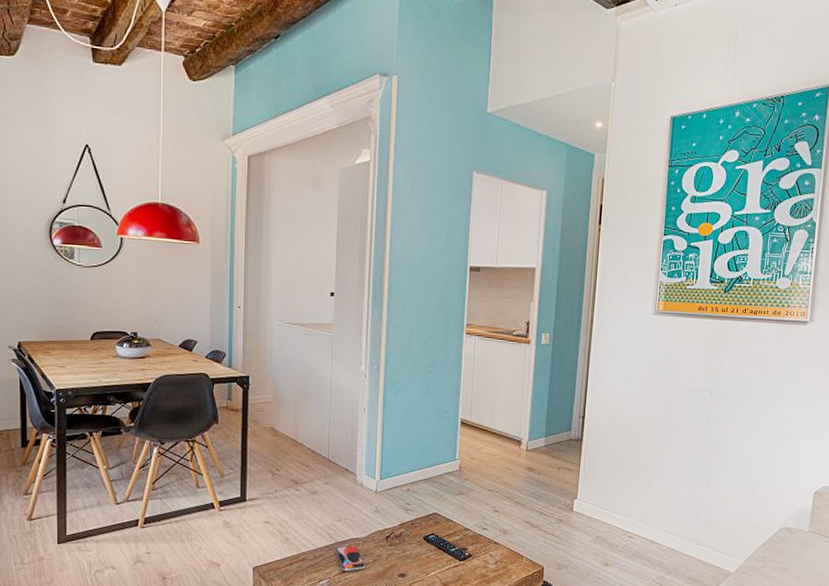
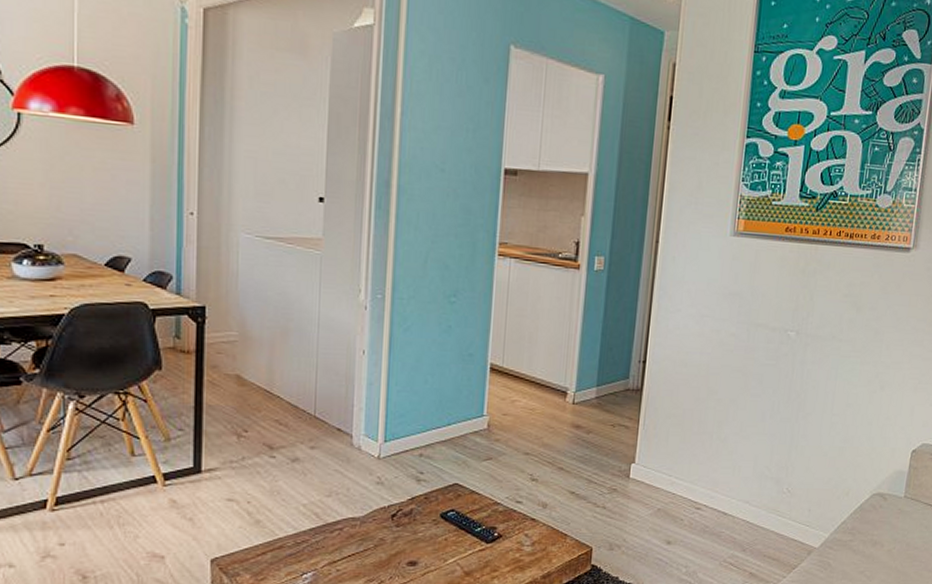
smartphone: present [335,545,366,572] -> none [324,527,365,561]

